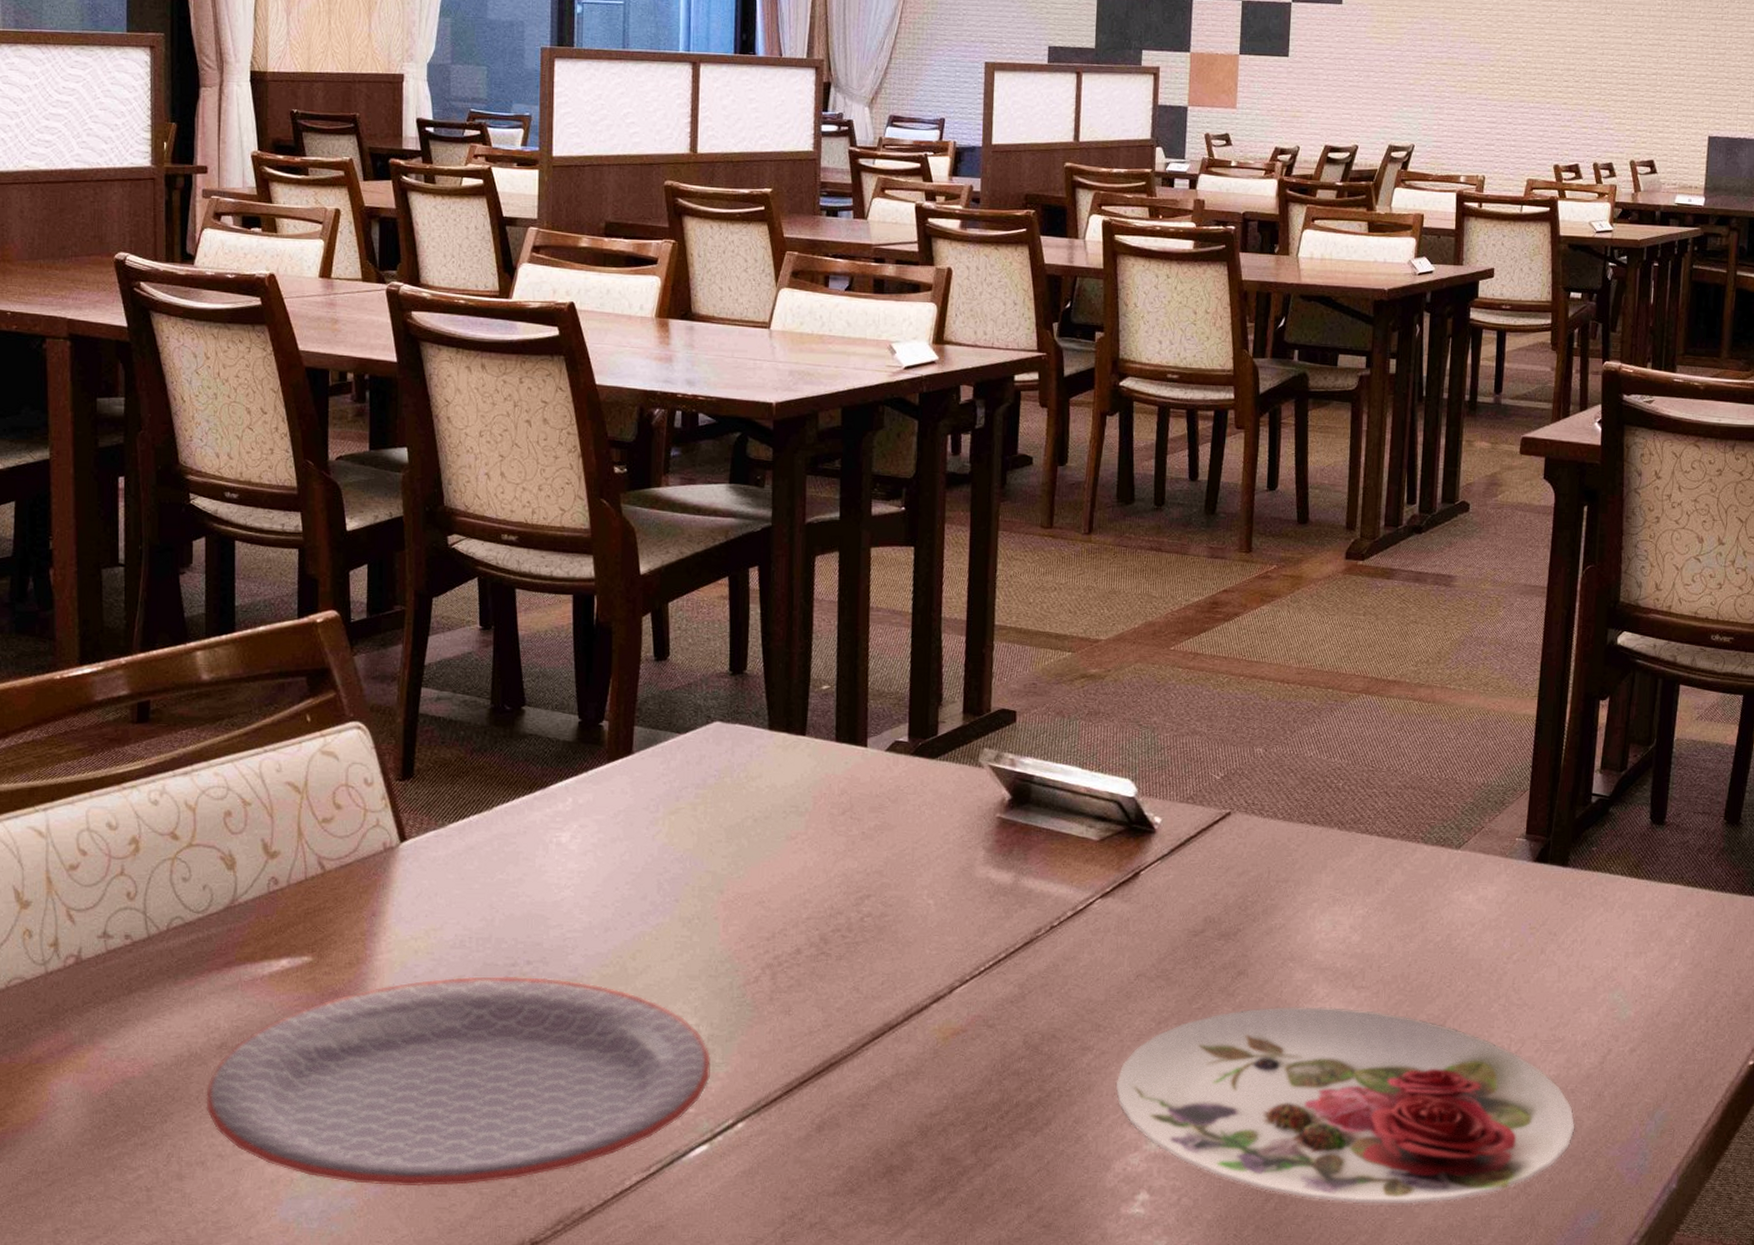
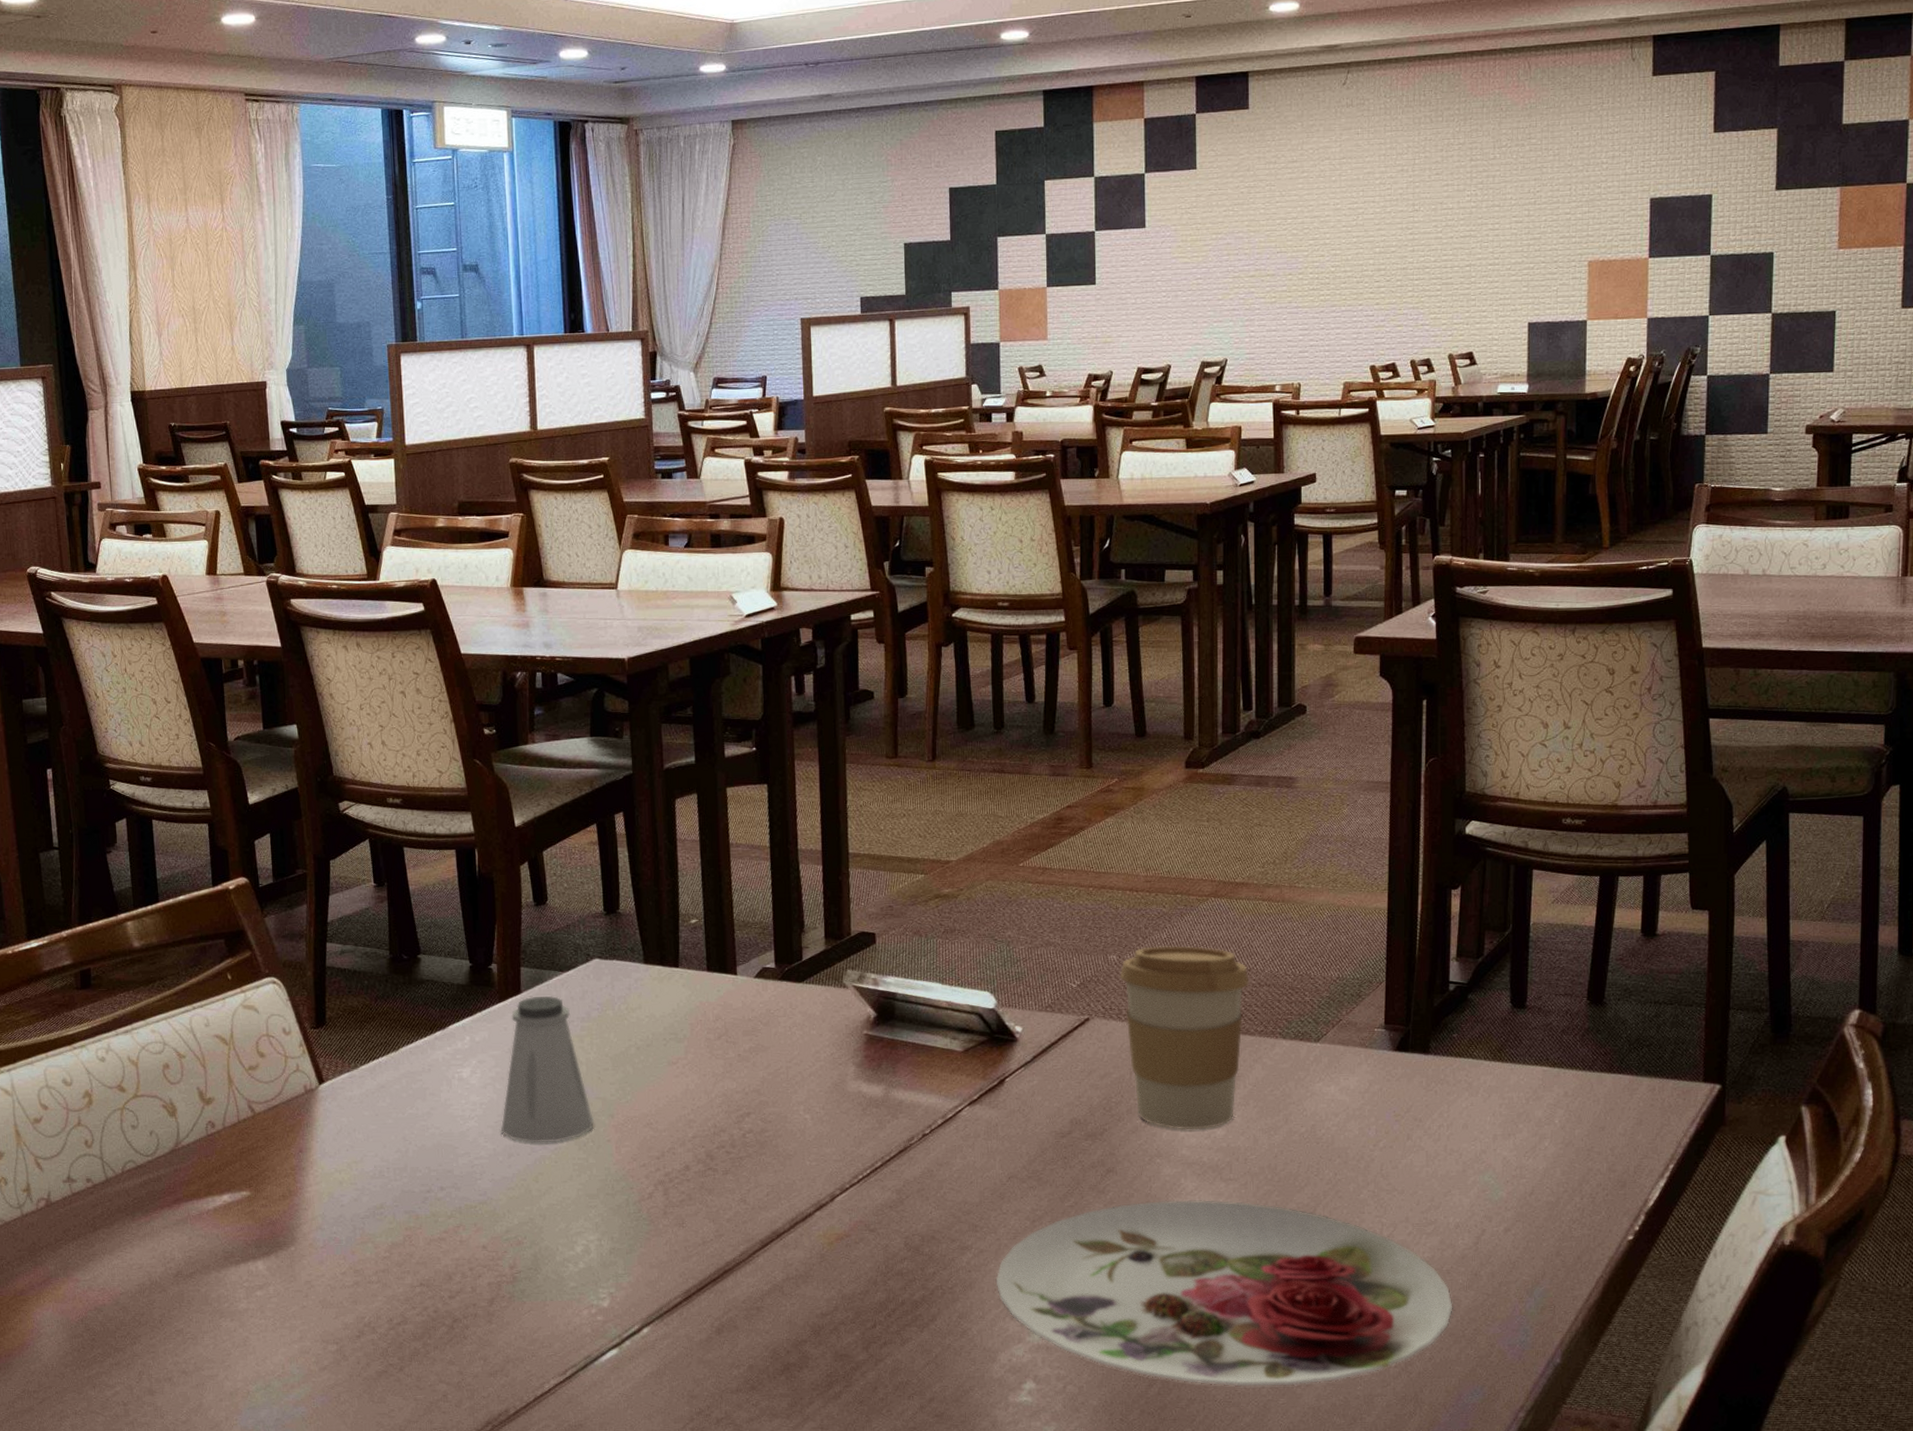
plate: present [206,975,711,1187] -> none [167,1201,615,1395]
saltshaker: none [598,758,701,918] -> present [500,995,594,1144]
coffee cup: none [1264,741,1395,934] -> present [1119,945,1249,1130]

